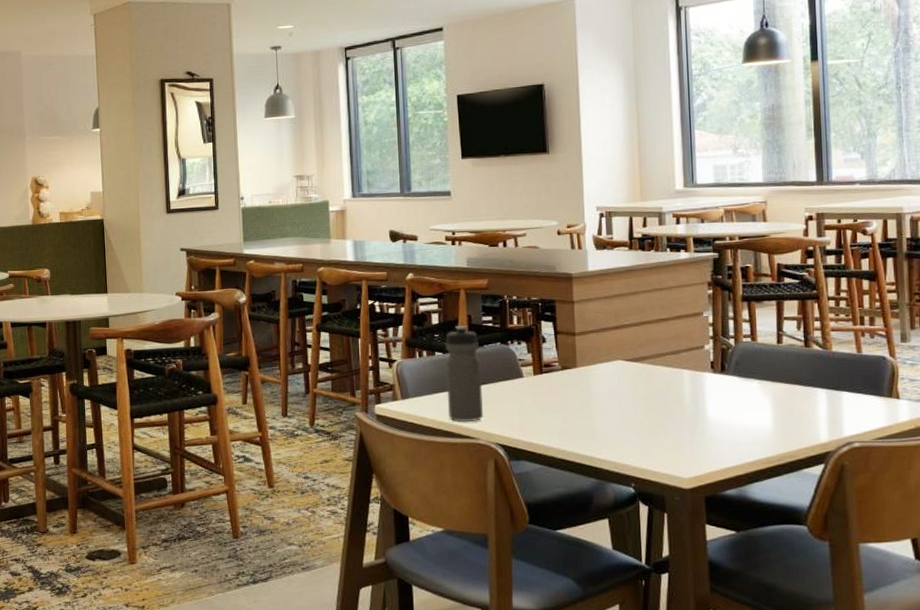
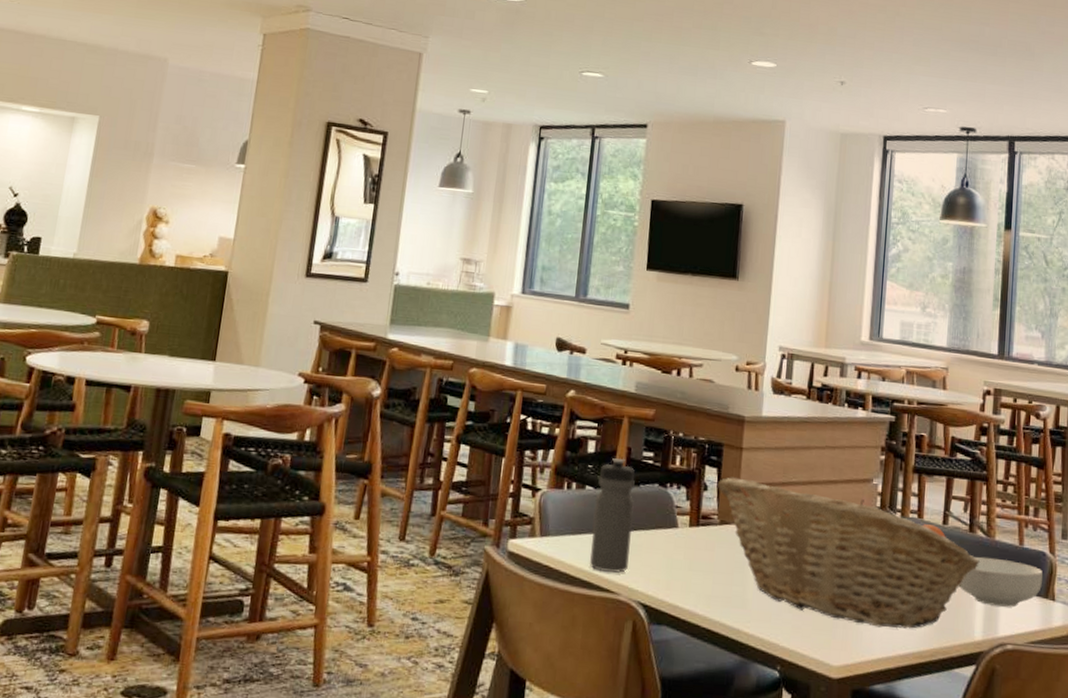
fruit basket: none [554,328,818,441] -> present [717,477,980,629]
cereal bowl: none [800,367,886,410] -> present [959,556,1044,607]

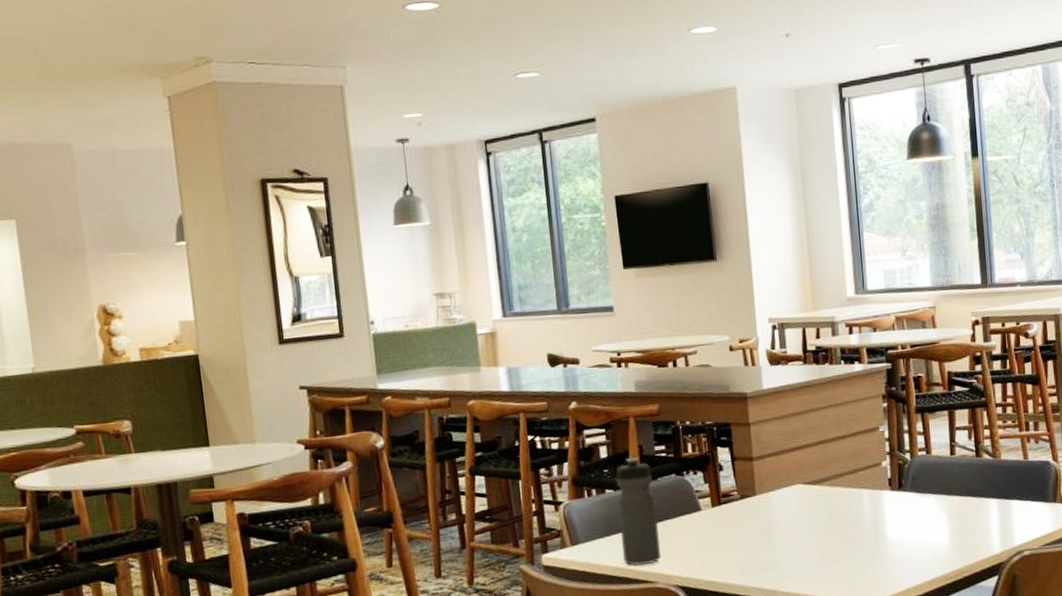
fruit basket: present [717,477,980,629] -> none [731,448,989,562]
cereal bowl: present [959,556,1044,607] -> none [974,475,1050,520]

